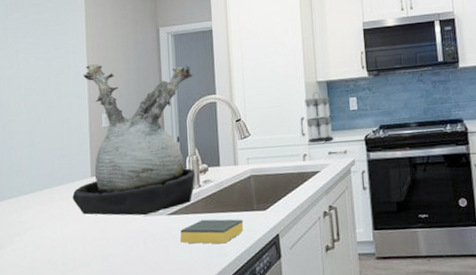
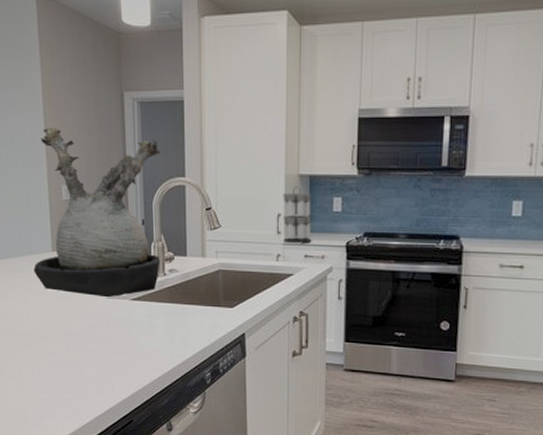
sponge: present [179,219,244,244] -> none [143,309,209,336]

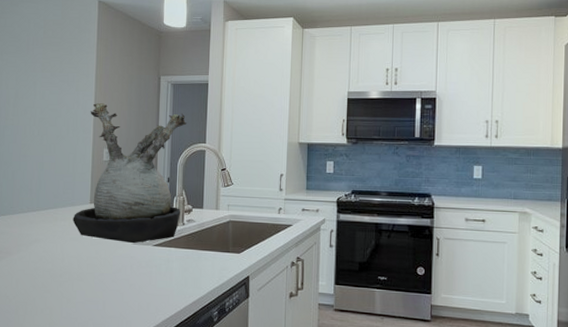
spice rack: present [283,185,312,244] -> none [284,151,308,200]

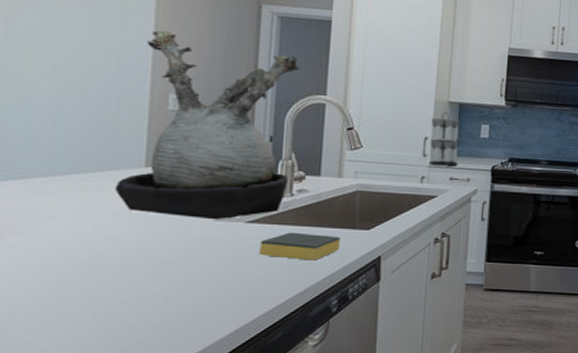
sponge: none [161,254,219,278] -> present [258,232,341,260]
spice rack: none [284,151,308,200] -> present [428,111,460,167]

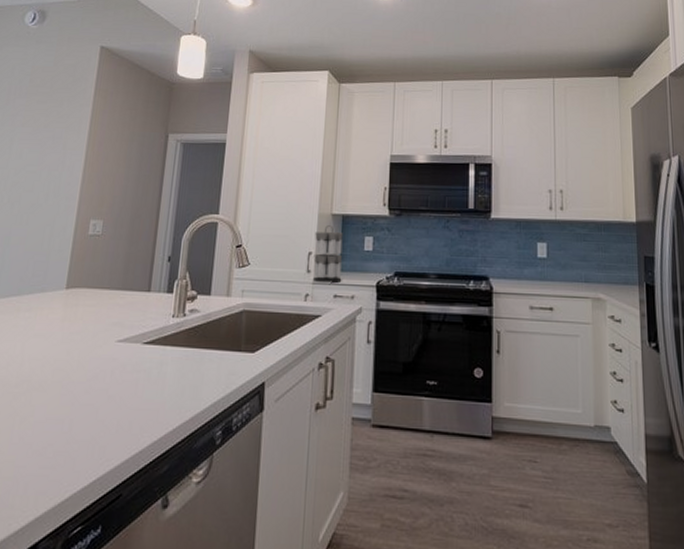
plant: present [115,30,300,220] -> none [40,164,197,341]
sponge: present [258,232,341,260] -> none [151,354,227,385]

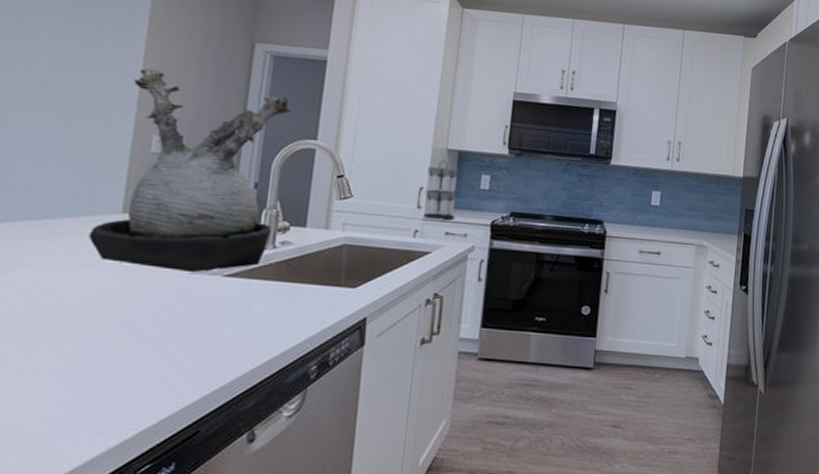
plant: none [40,164,197,341] -> present [88,68,291,273]

